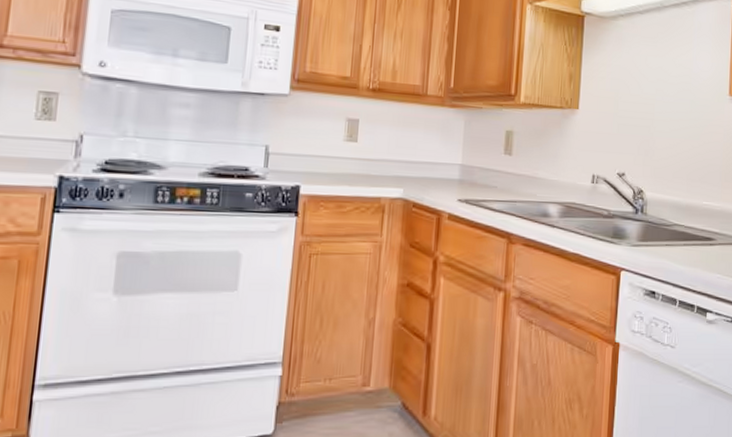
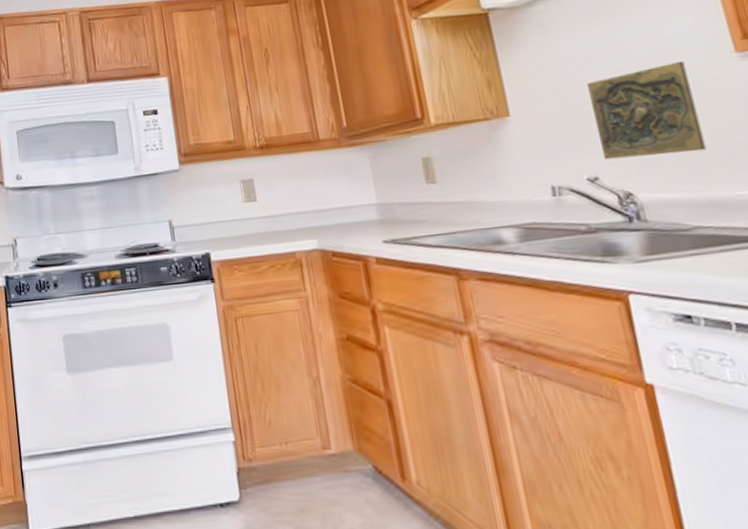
decorative tile: none [632,93,698,166] -> present [587,60,707,160]

